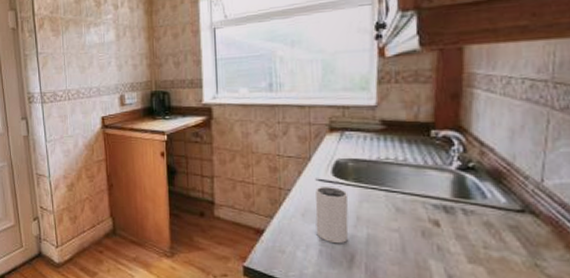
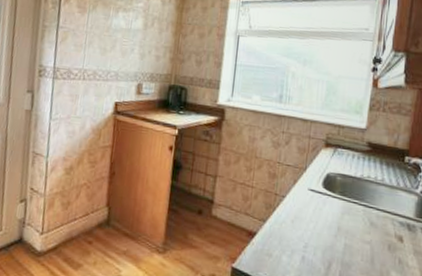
mug: present [315,187,349,244] -> none [302,196,334,252]

